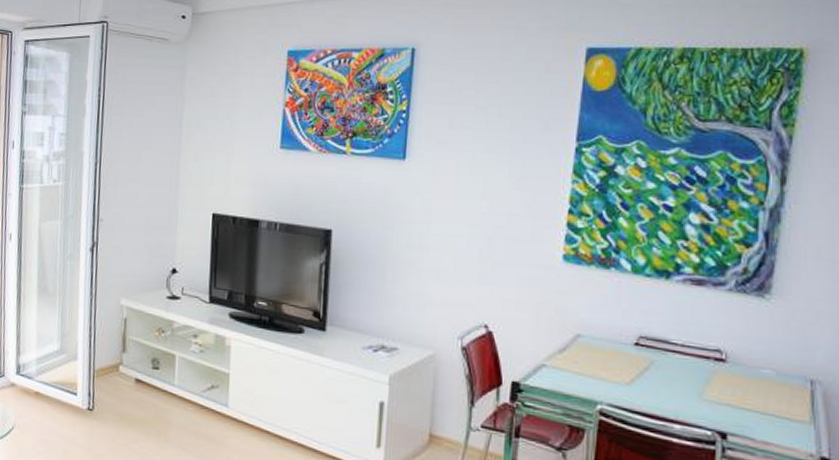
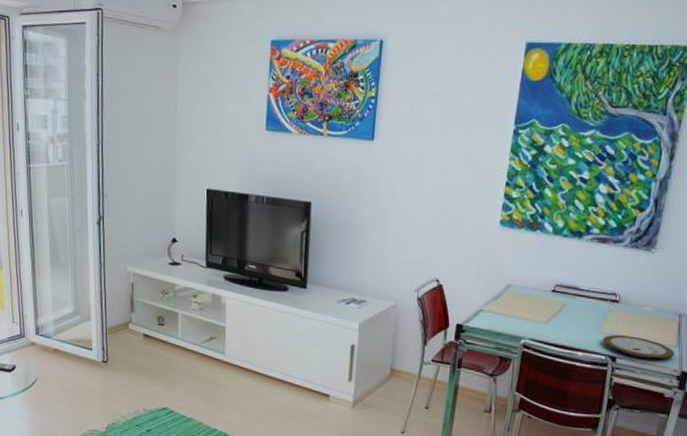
plate: none [707,403,808,439] -> present [603,335,674,359]

